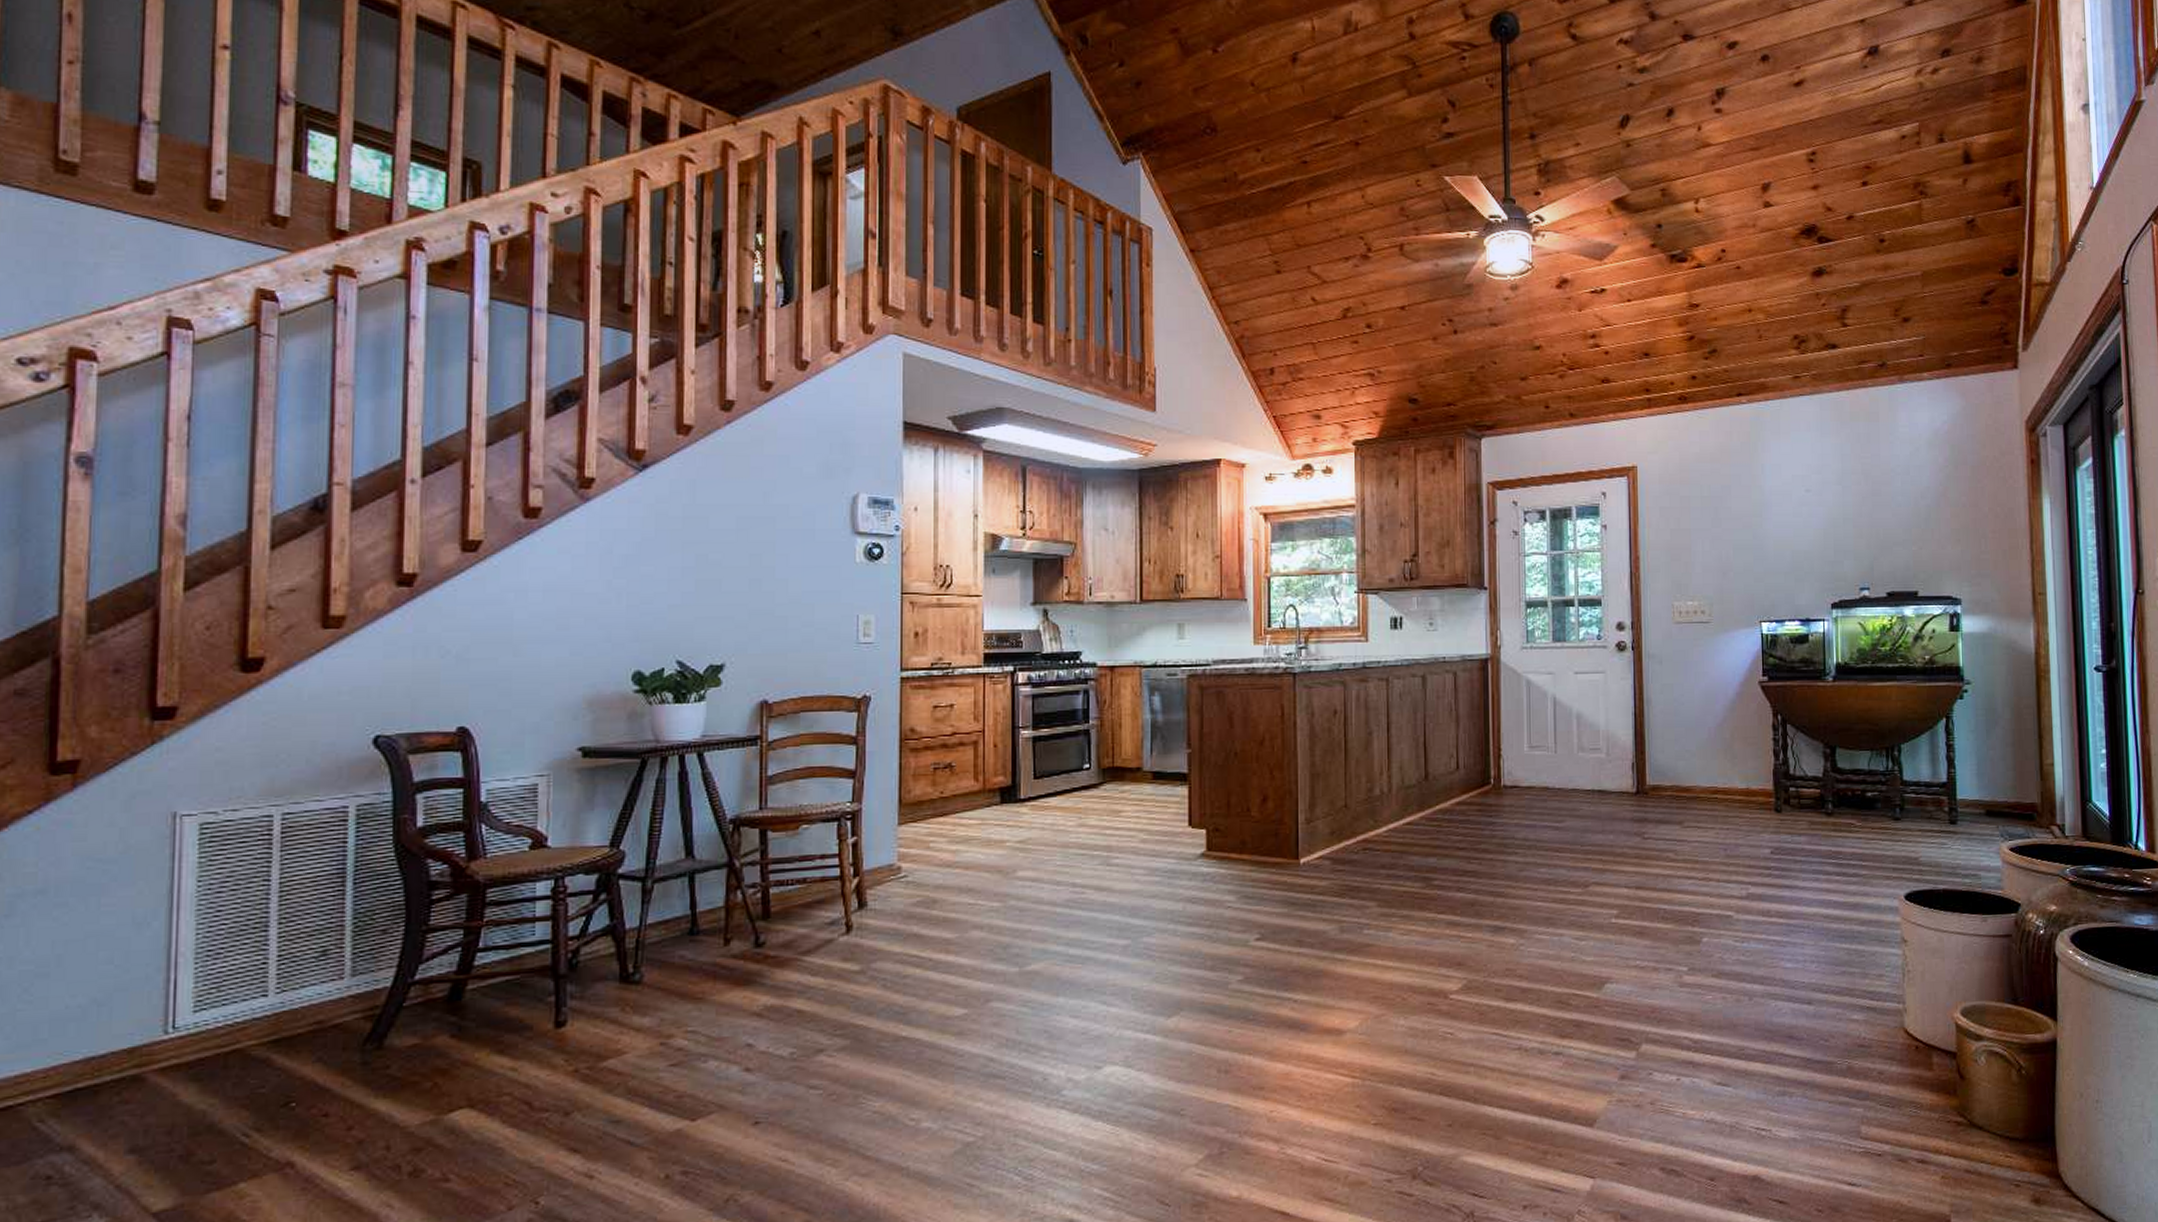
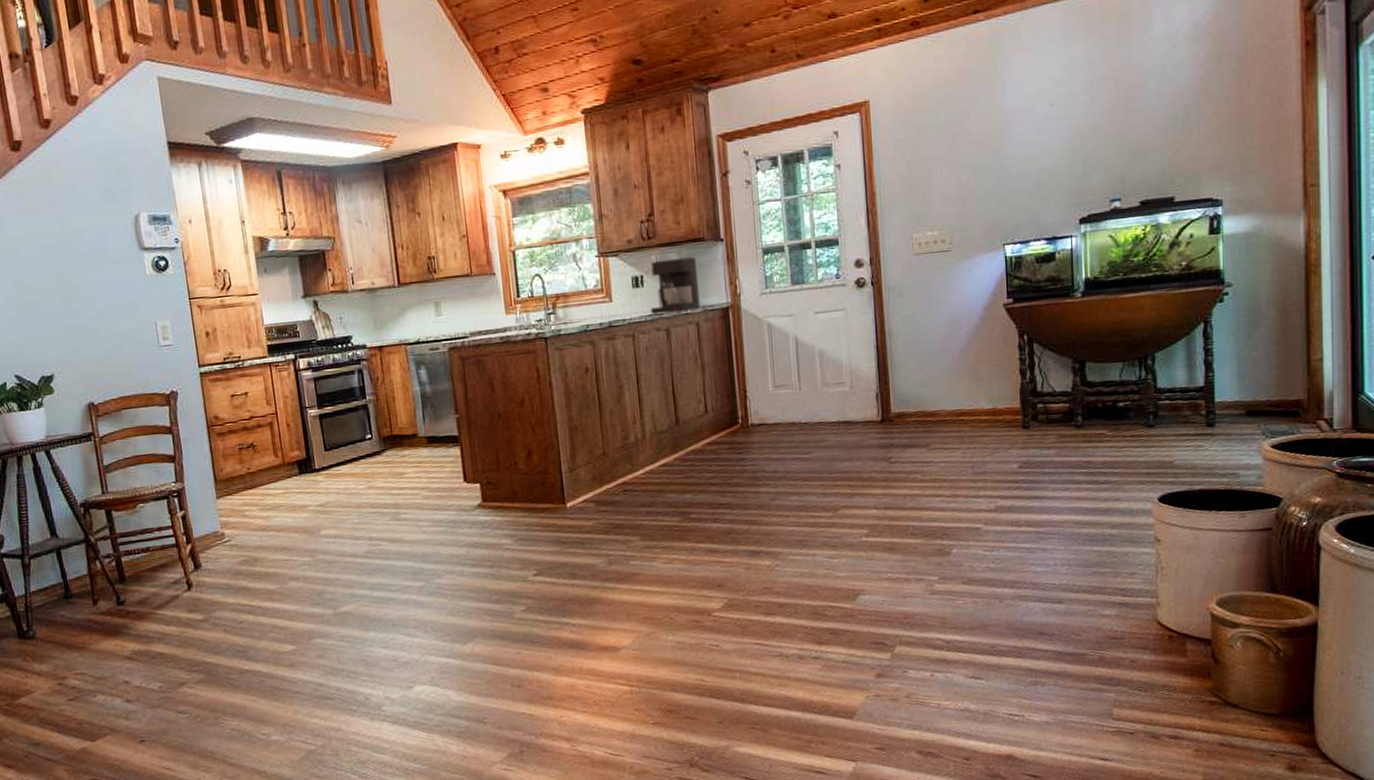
coffee maker: none [1408,602,1459,660] -> present [650,256,701,315]

